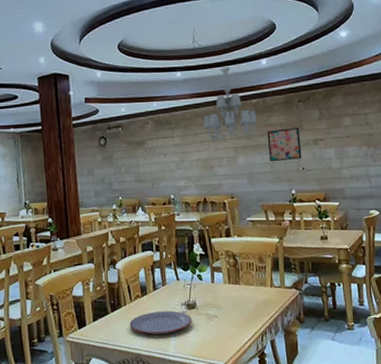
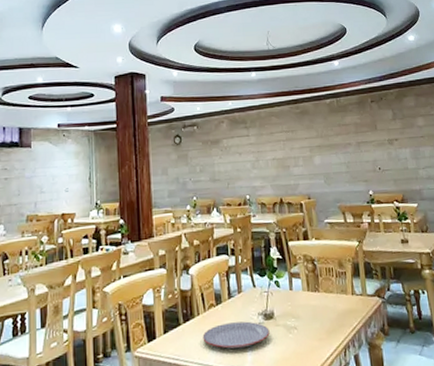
chandelier: present [204,67,258,143] -> none [279,68,332,143]
wall art: present [267,127,302,161] -> none [341,127,378,161]

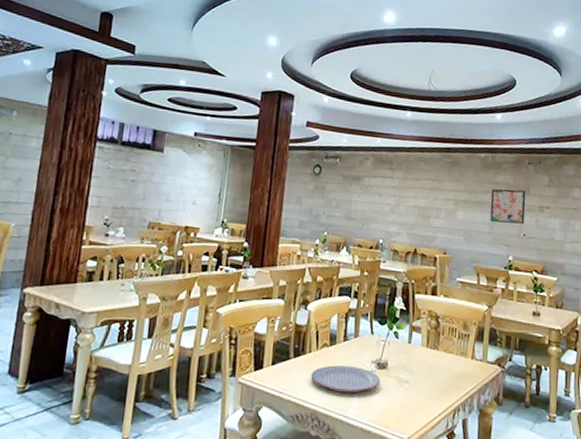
wall art: none [341,127,378,161] -> present [490,189,526,224]

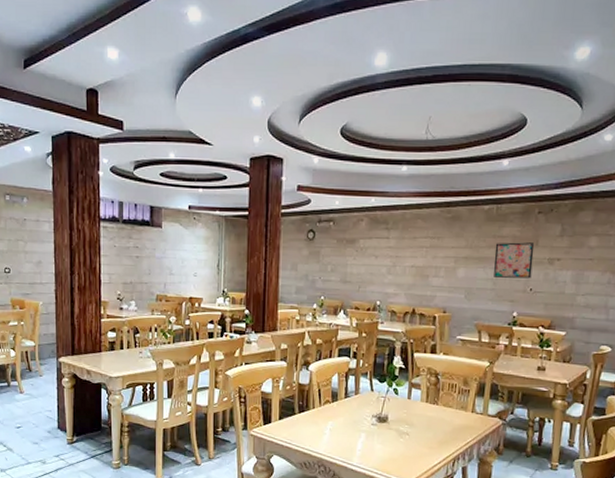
plate: present [310,365,381,393] -> none [315,419,381,444]

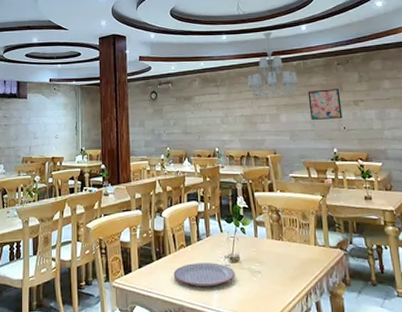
plate: none [315,419,381,444] -> present [173,263,235,287]
chandelier: none [425,165,487,251] -> present [247,32,299,101]

